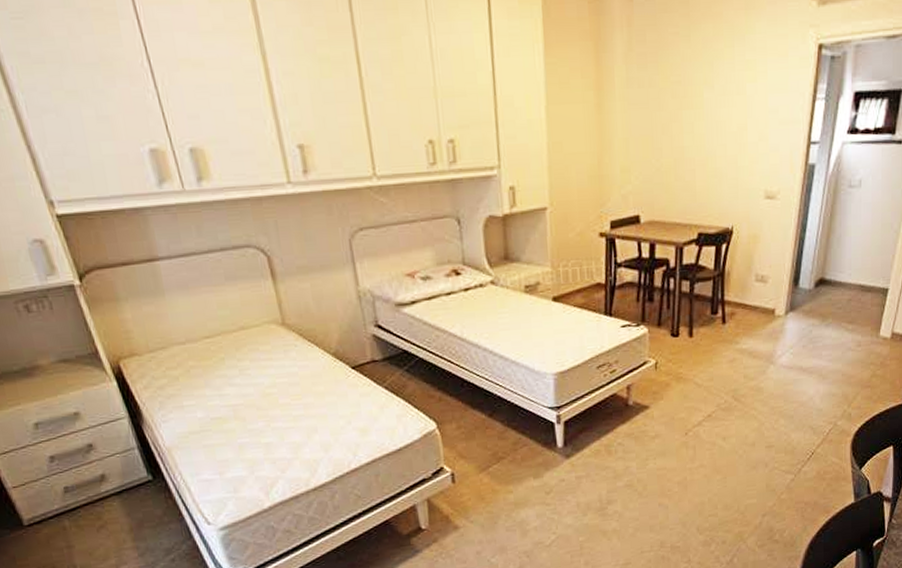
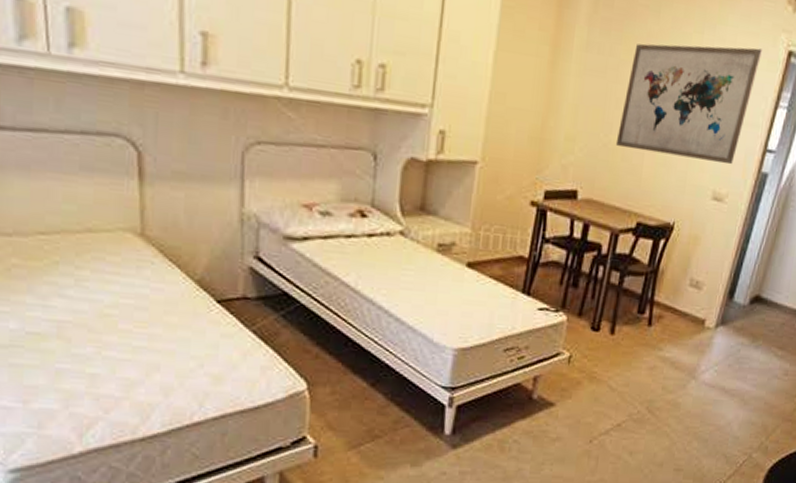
wall art: none [667,48,794,168] -> present [615,43,763,165]

